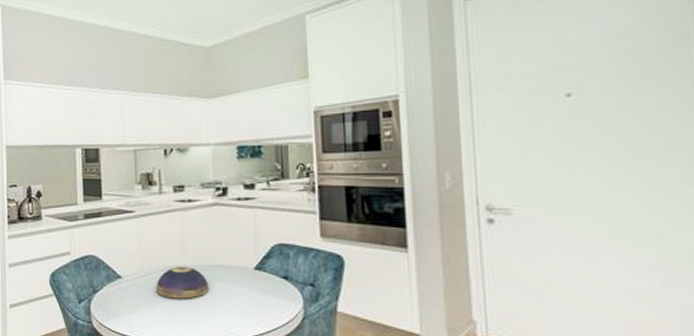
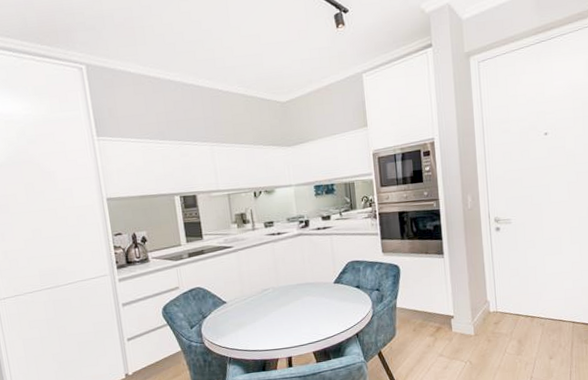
decorative bowl: present [156,266,209,299] -> none [256,287,300,315]

